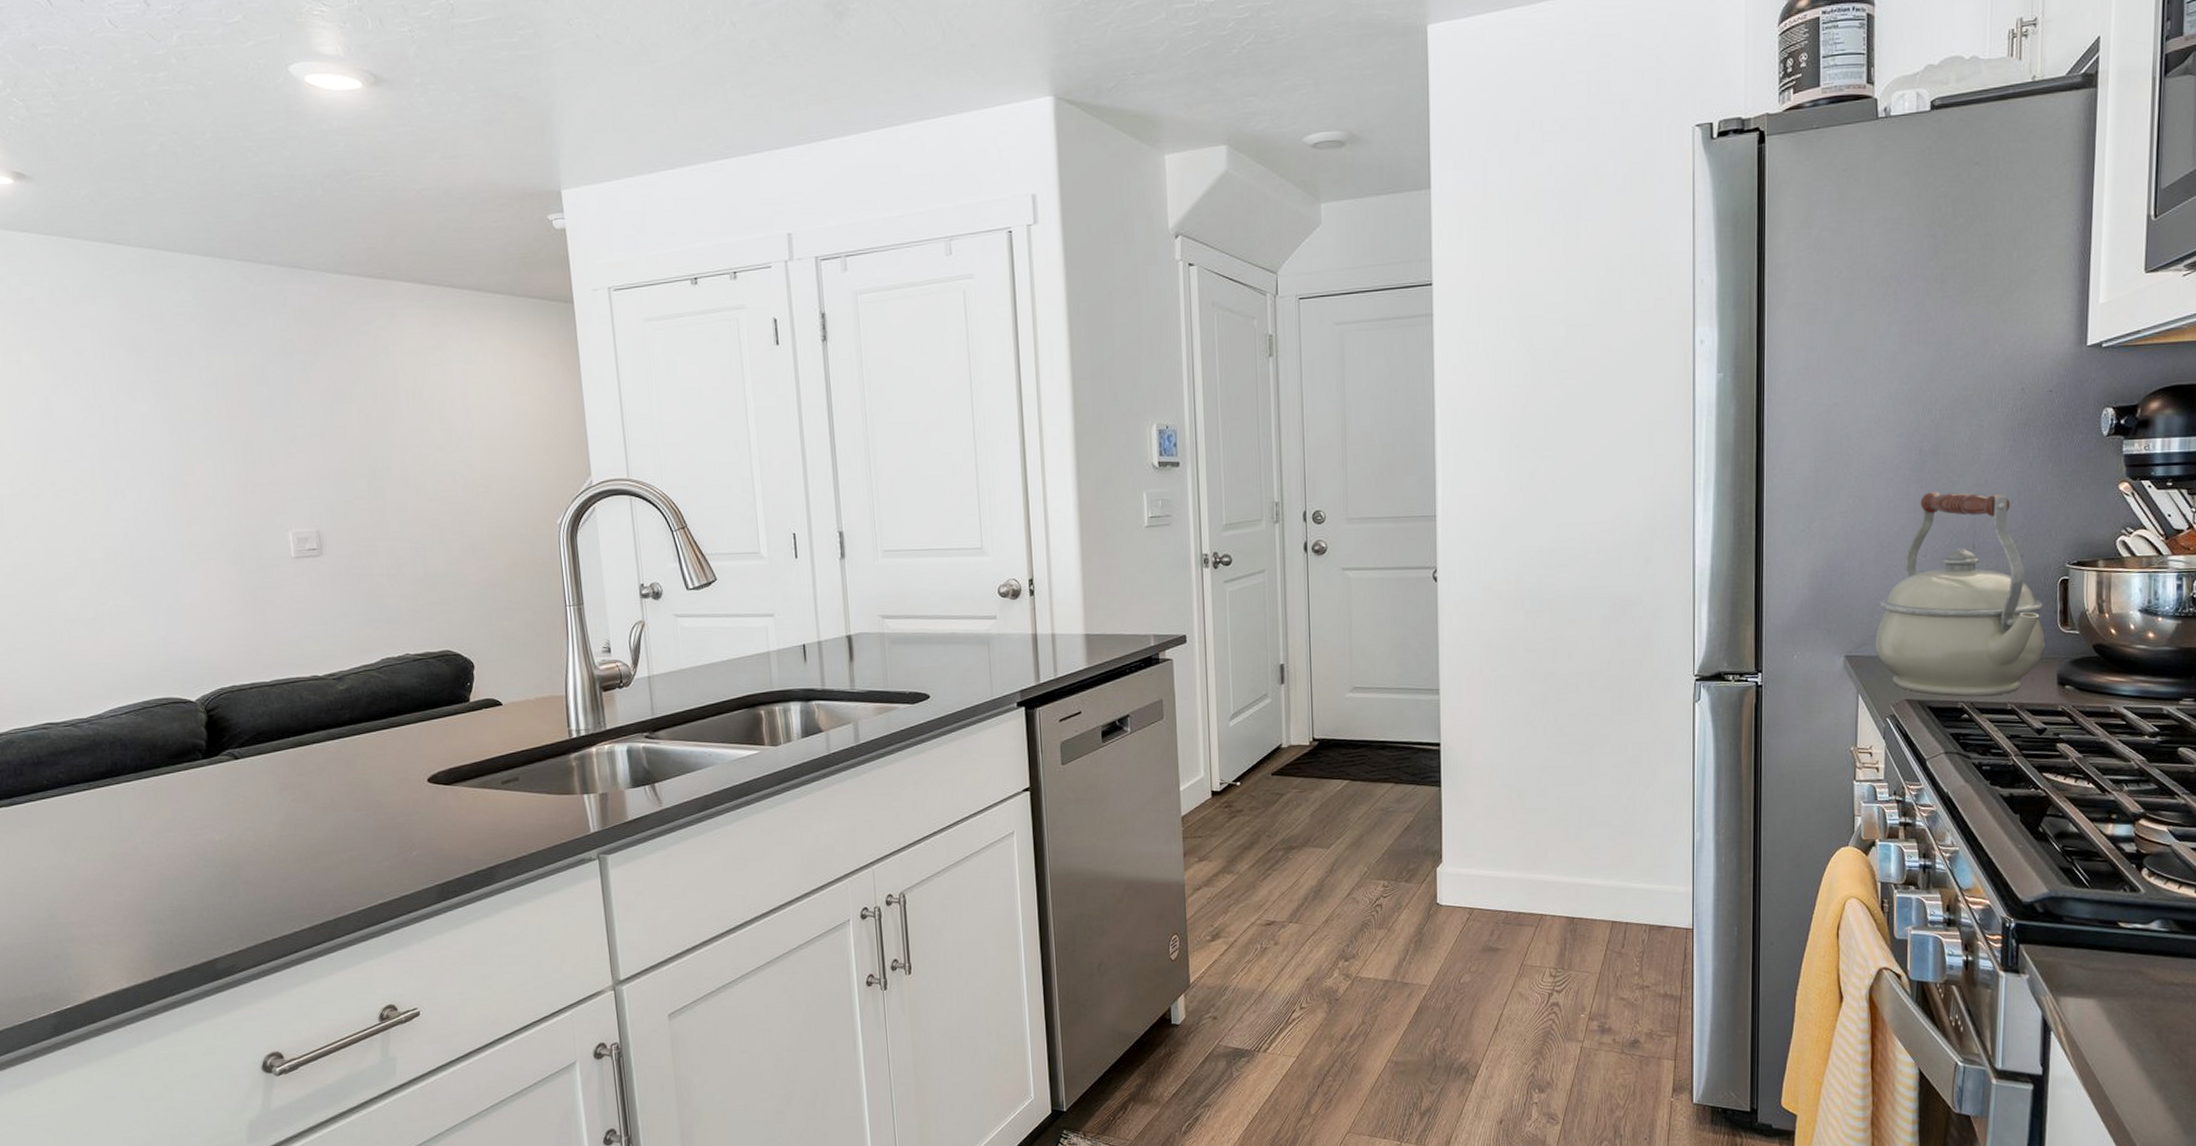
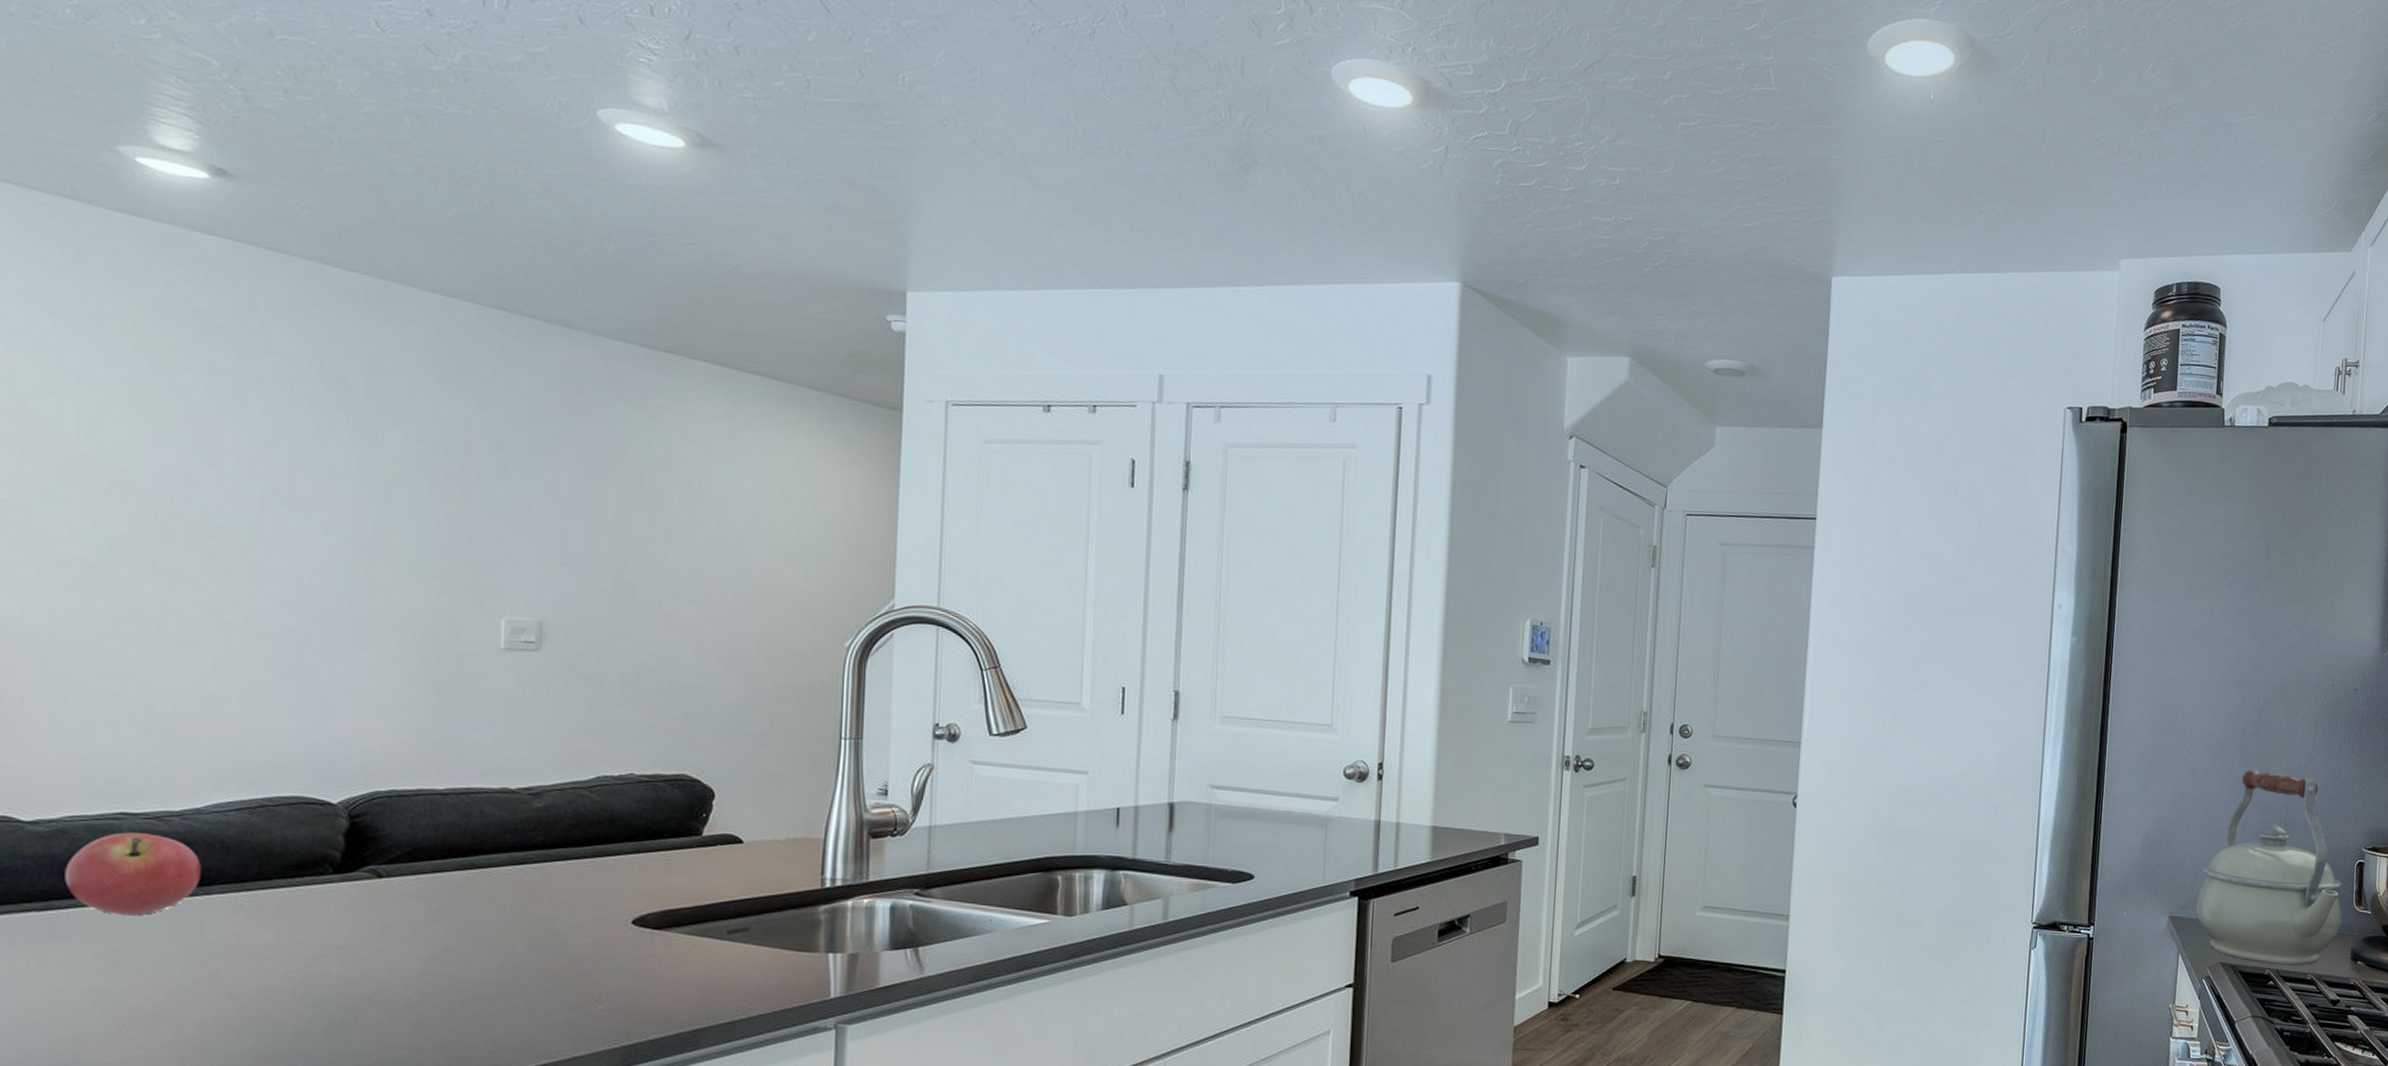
fruit: none [18,738,111,805] -> present [65,832,201,916]

